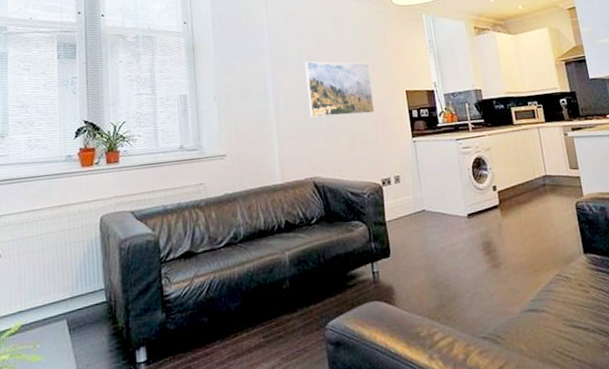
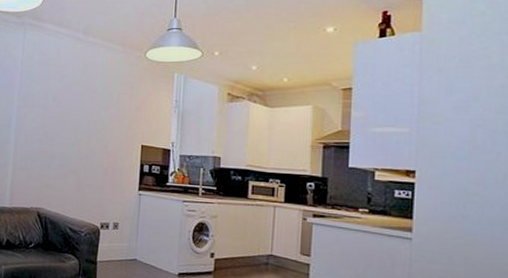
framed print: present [304,61,375,117] -> none [45,102,111,160]

